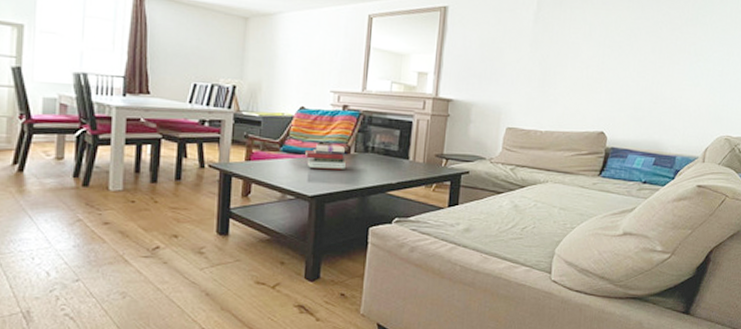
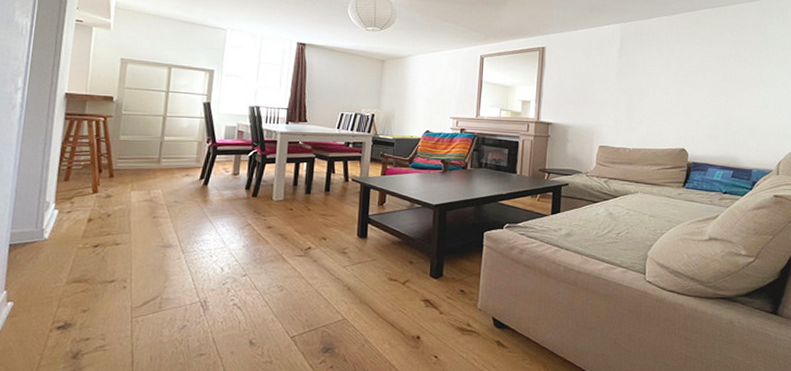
books: present [304,144,346,170] -> none [429,161,464,183]

